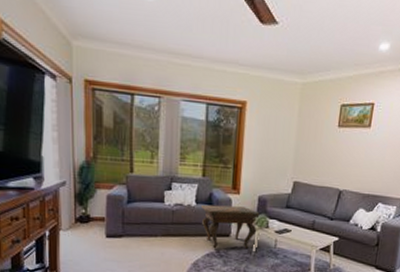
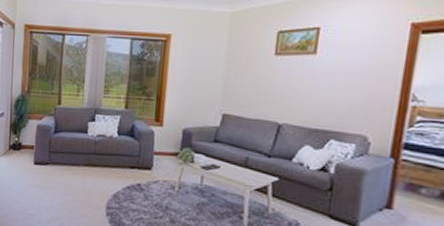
side table: present [200,204,260,249] -> none [122,136,185,183]

